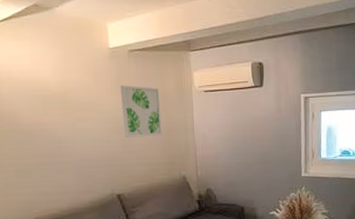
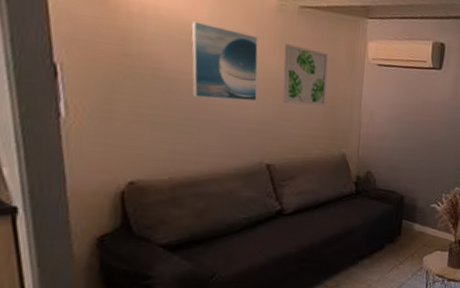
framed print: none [39,78,102,143] -> present [191,21,259,102]

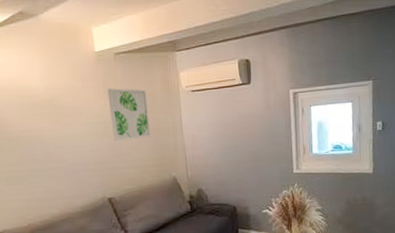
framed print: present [191,21,259,102] -> none [27,85,91,150]

